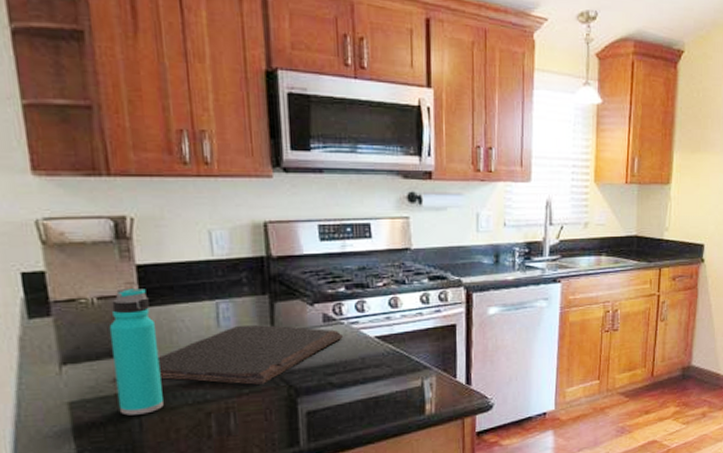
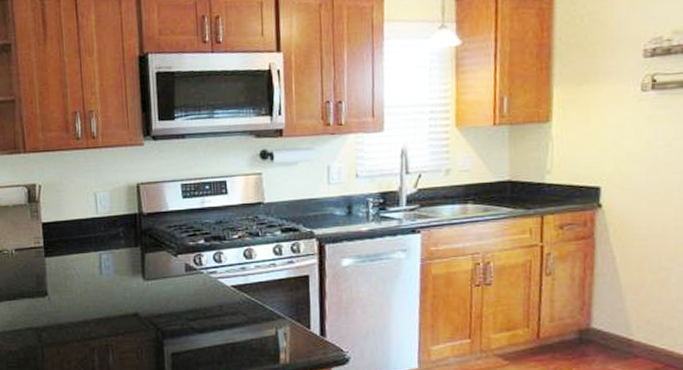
water bottle: present [109,287,164,416] -> none [22,241,59,347]
cutting board: present [157,325,344,385] -> none [56,273,204,326]

